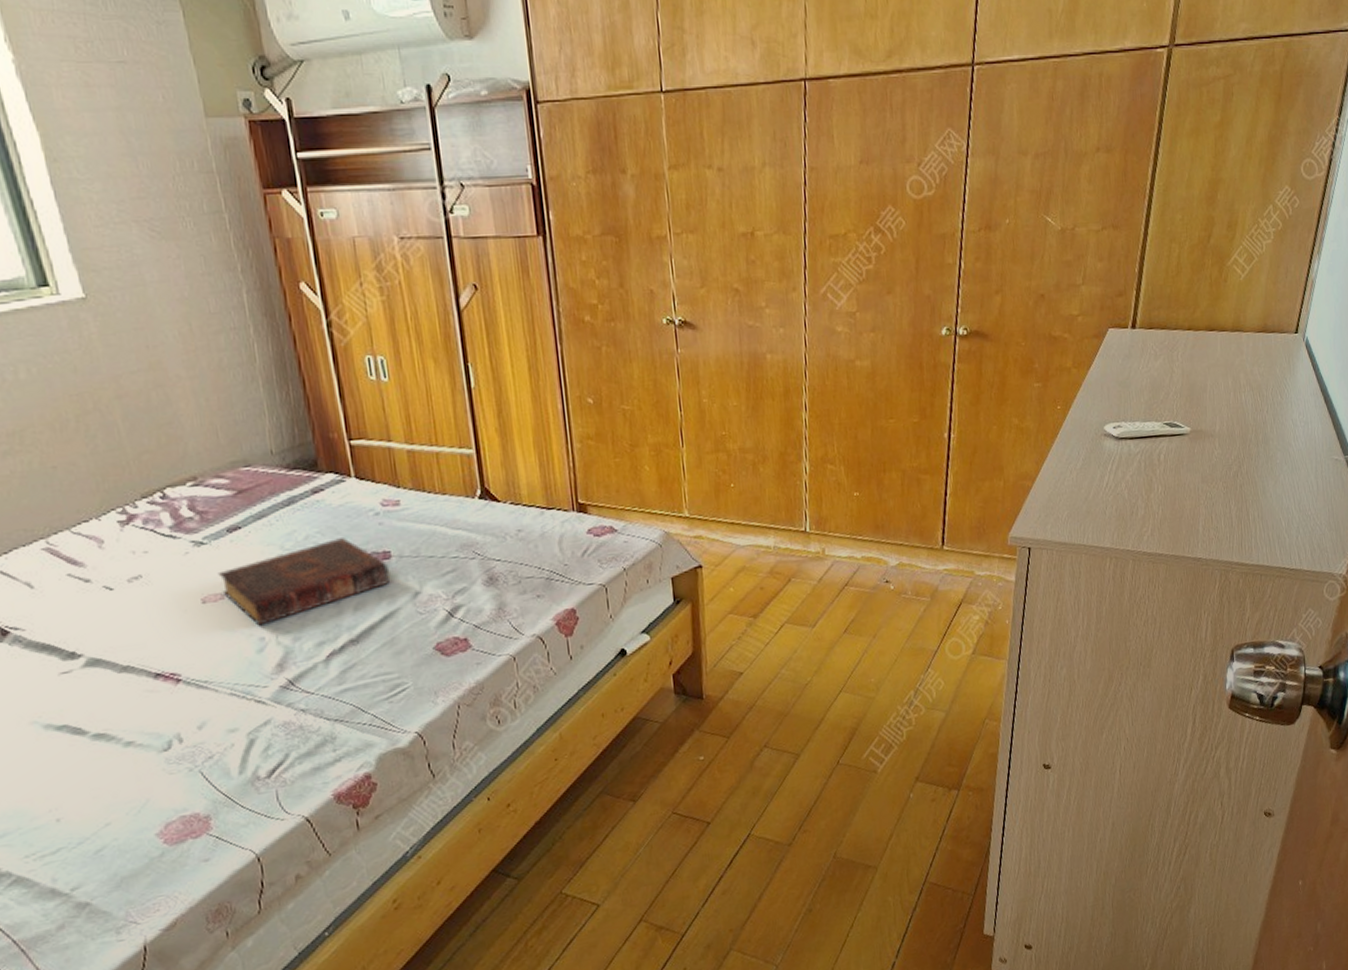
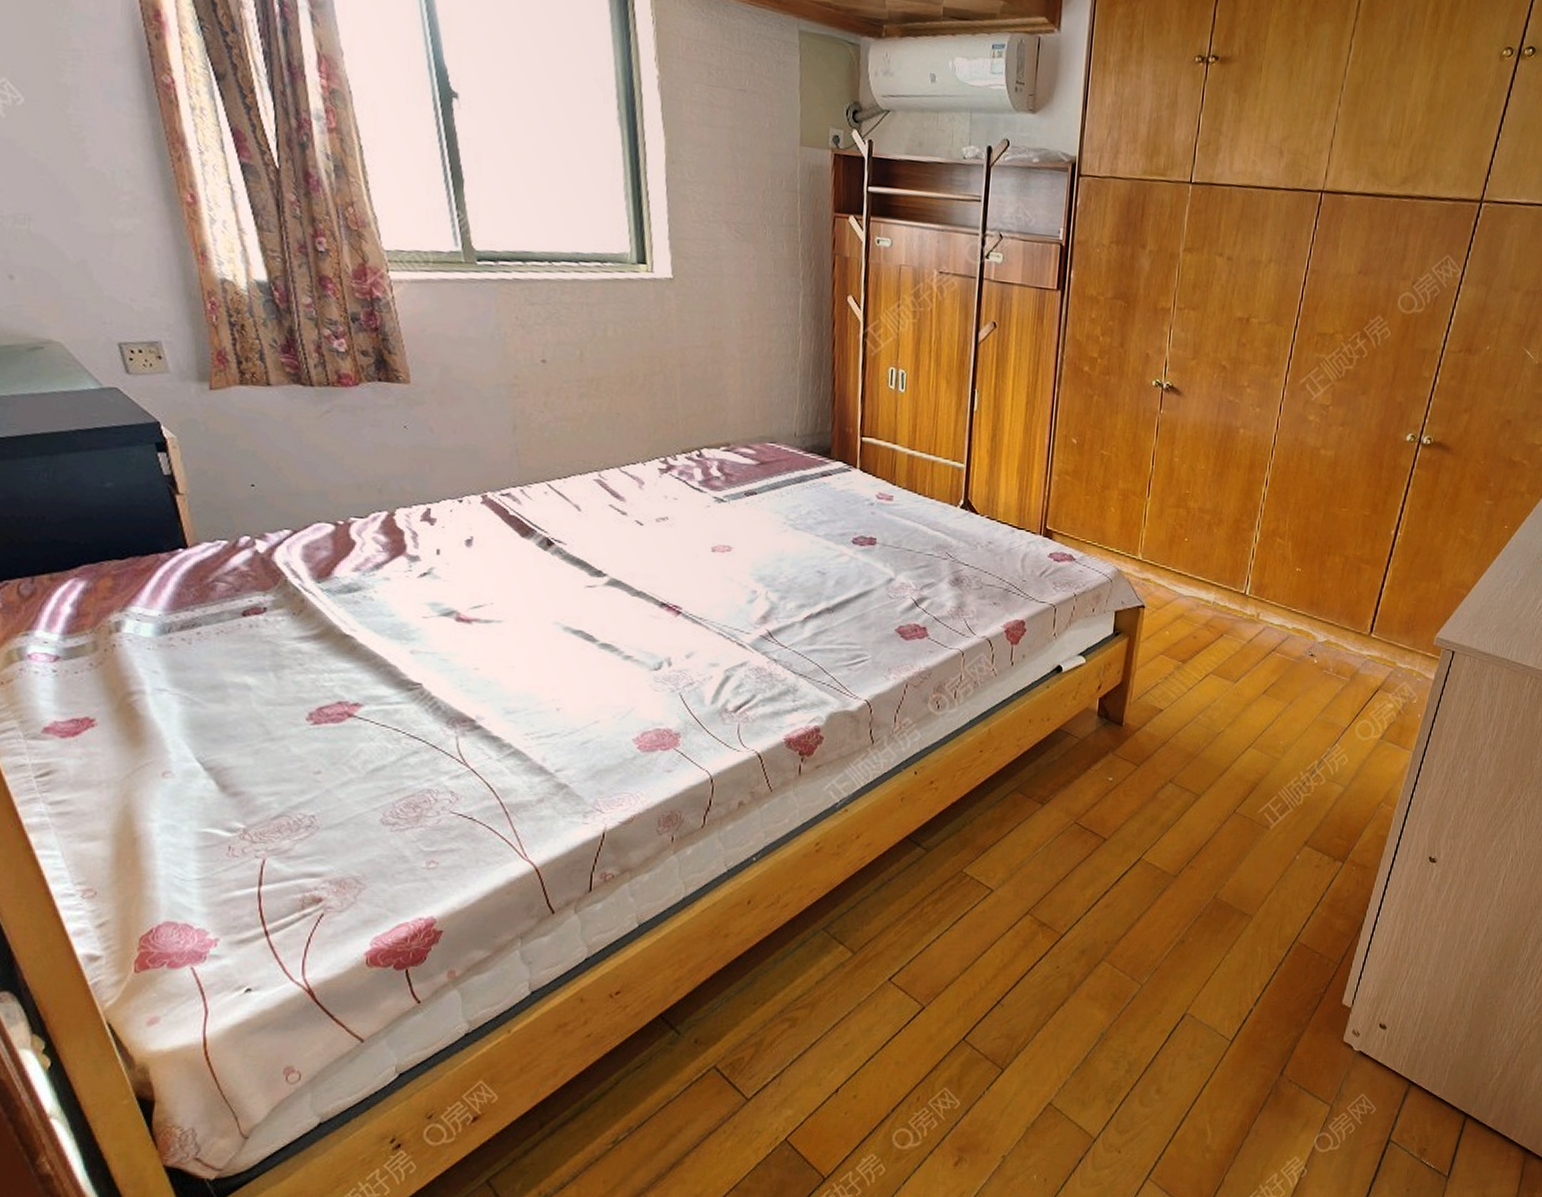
book: present [217,538,391,626] -> none [729,518,872,580]

